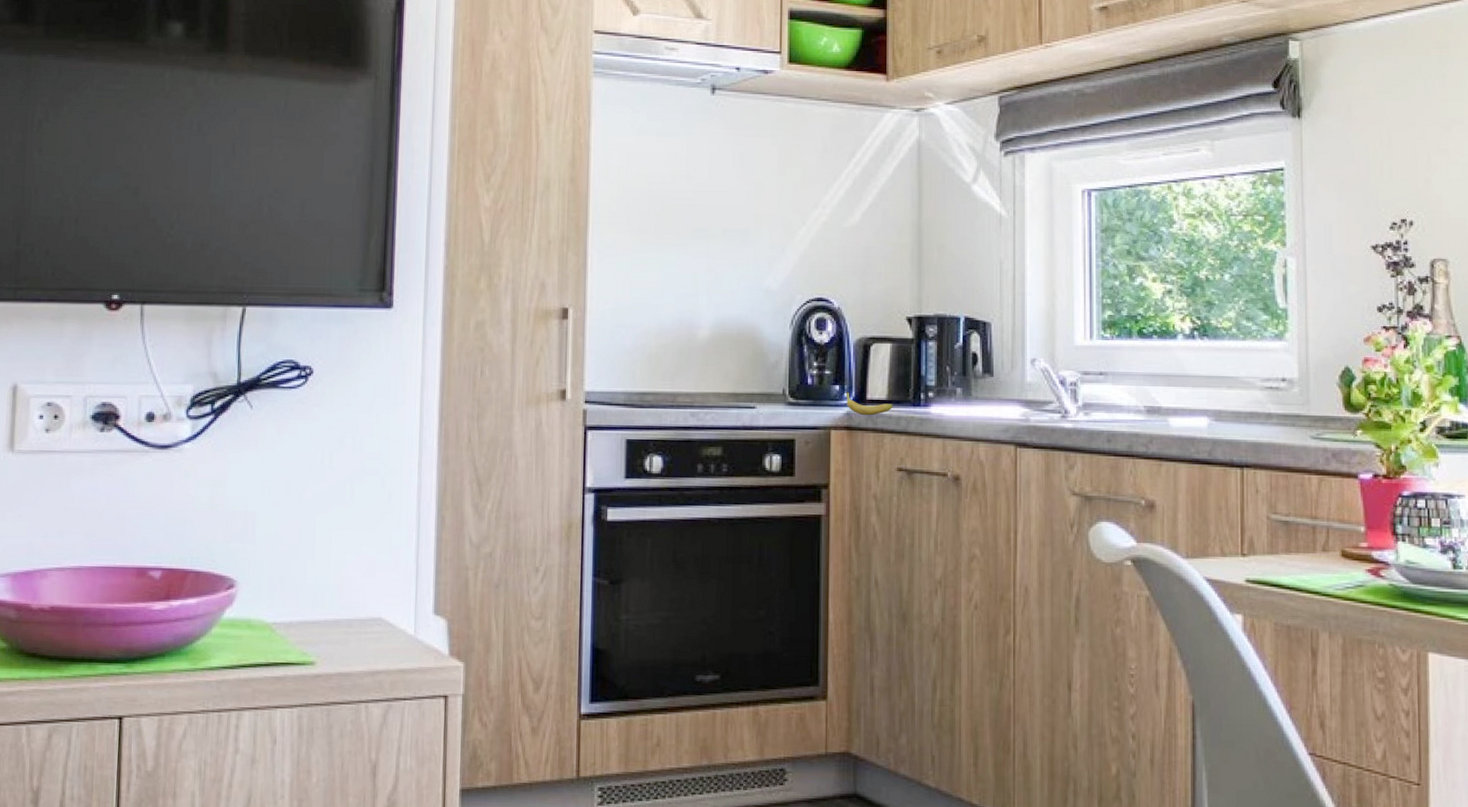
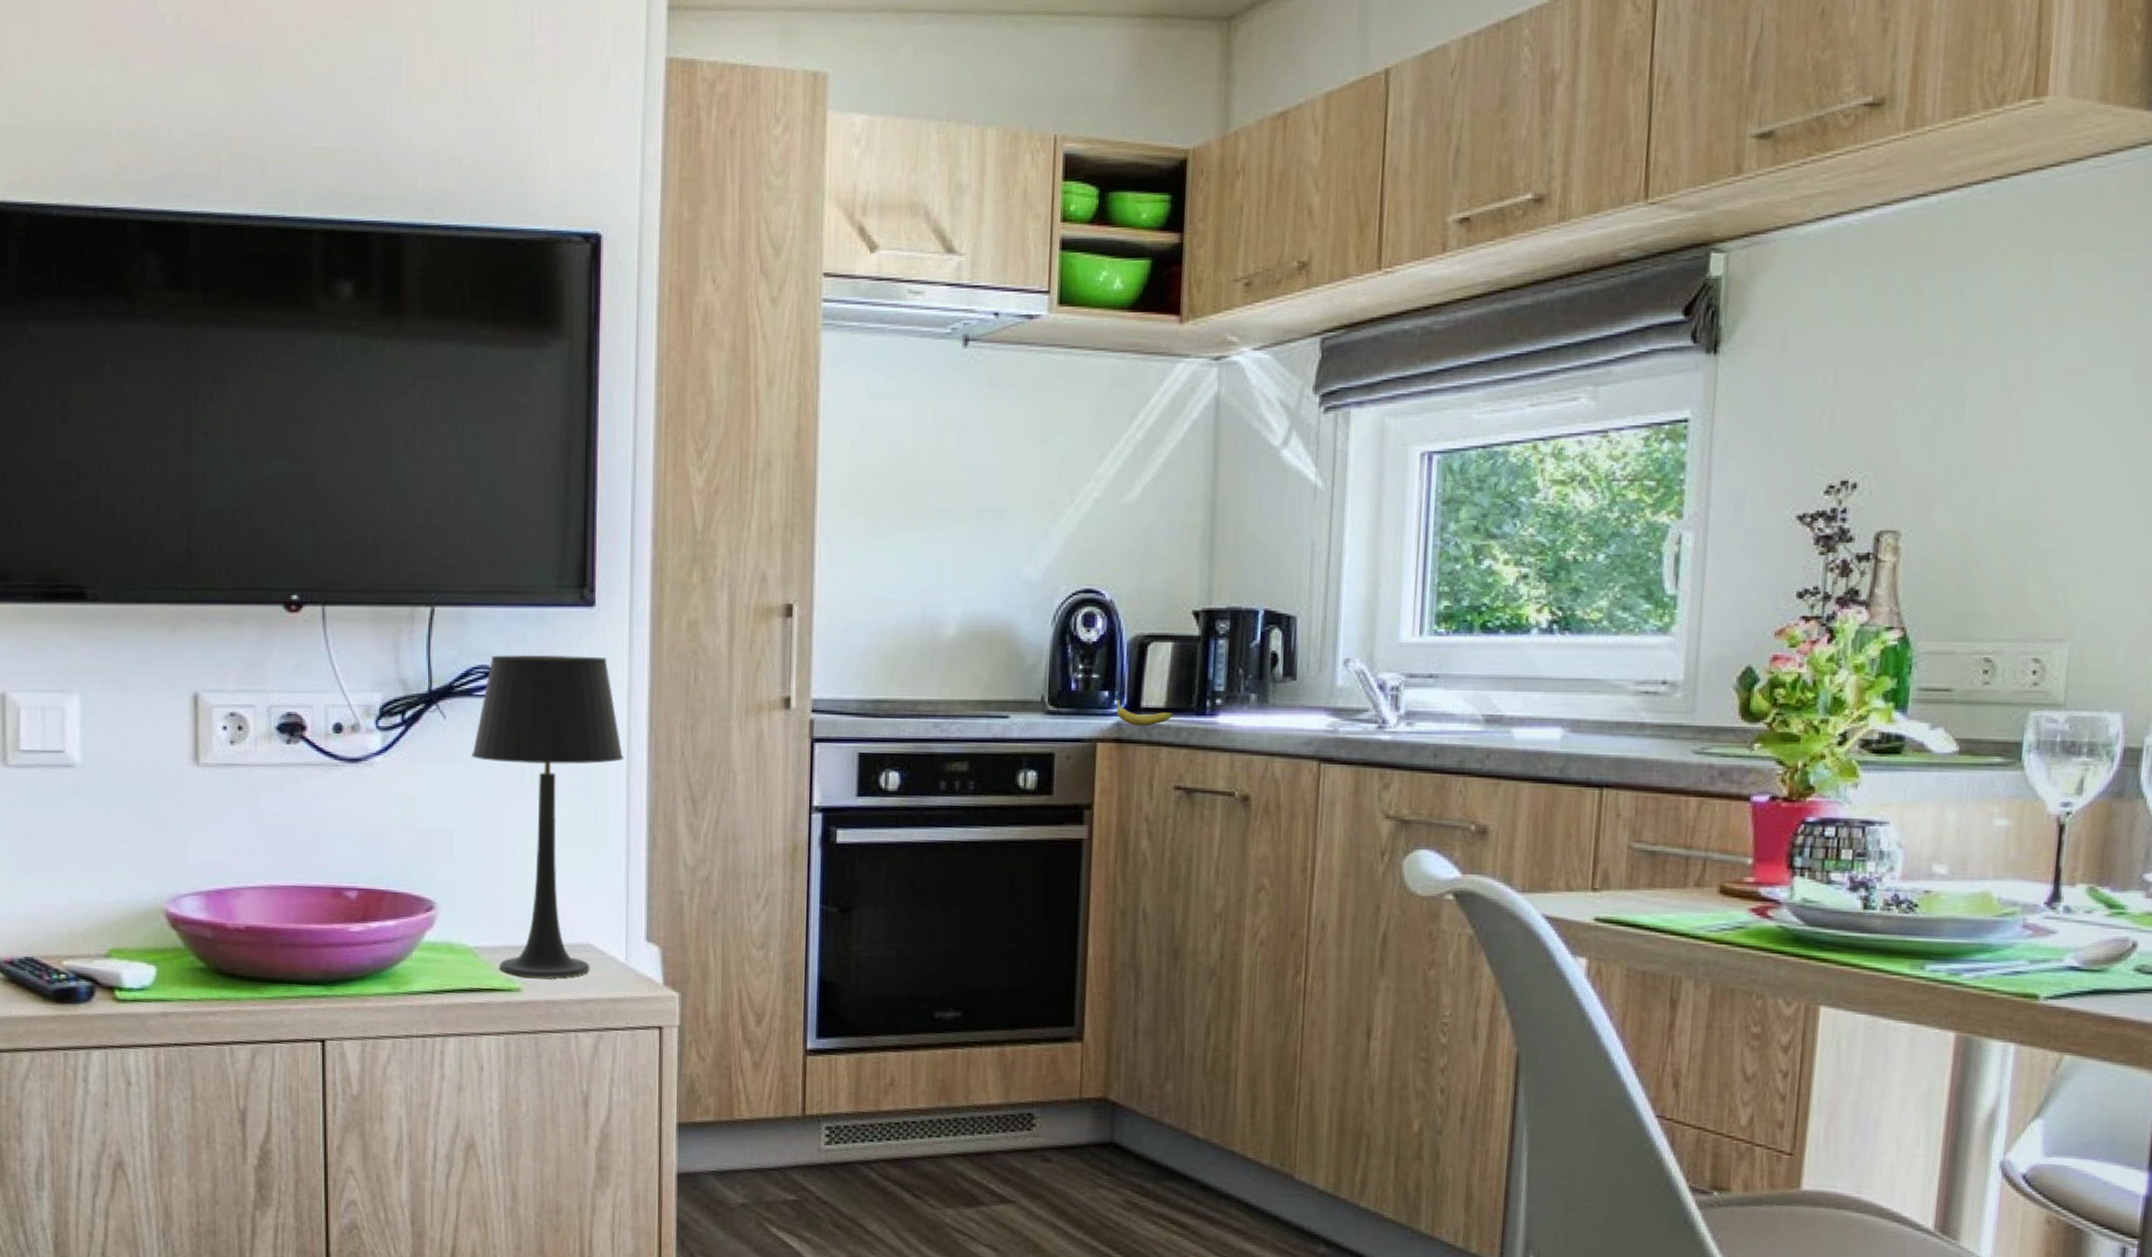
table lamp: none [276,350,416,652] -> present [472,654,624,979]

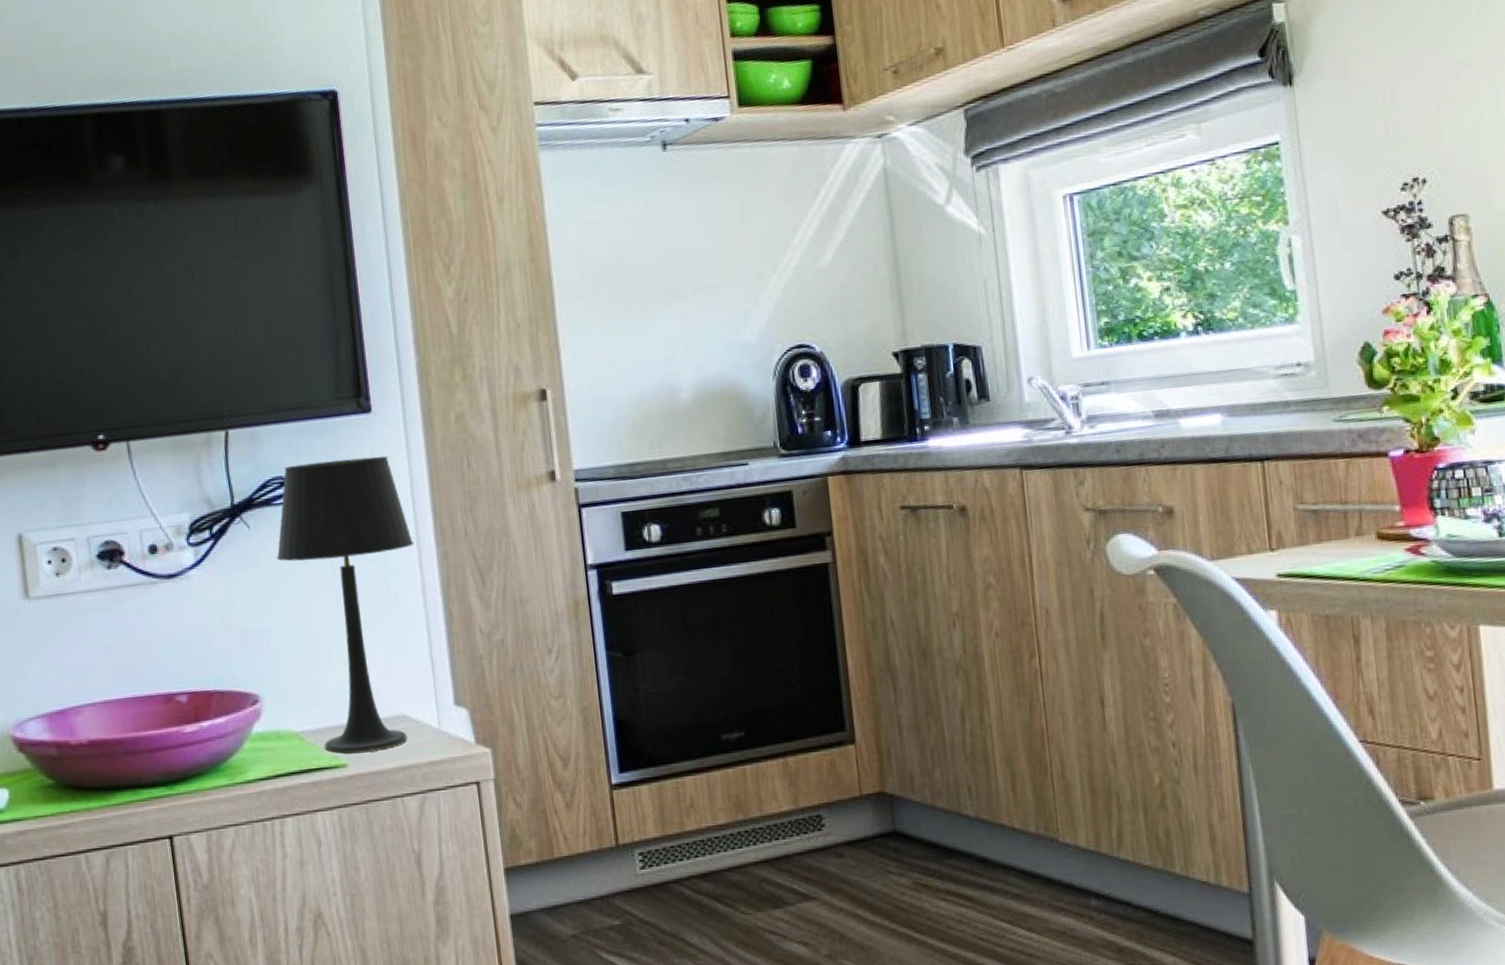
fruit: present [1116,698,1173,726] -> none [838,435,890,458]

